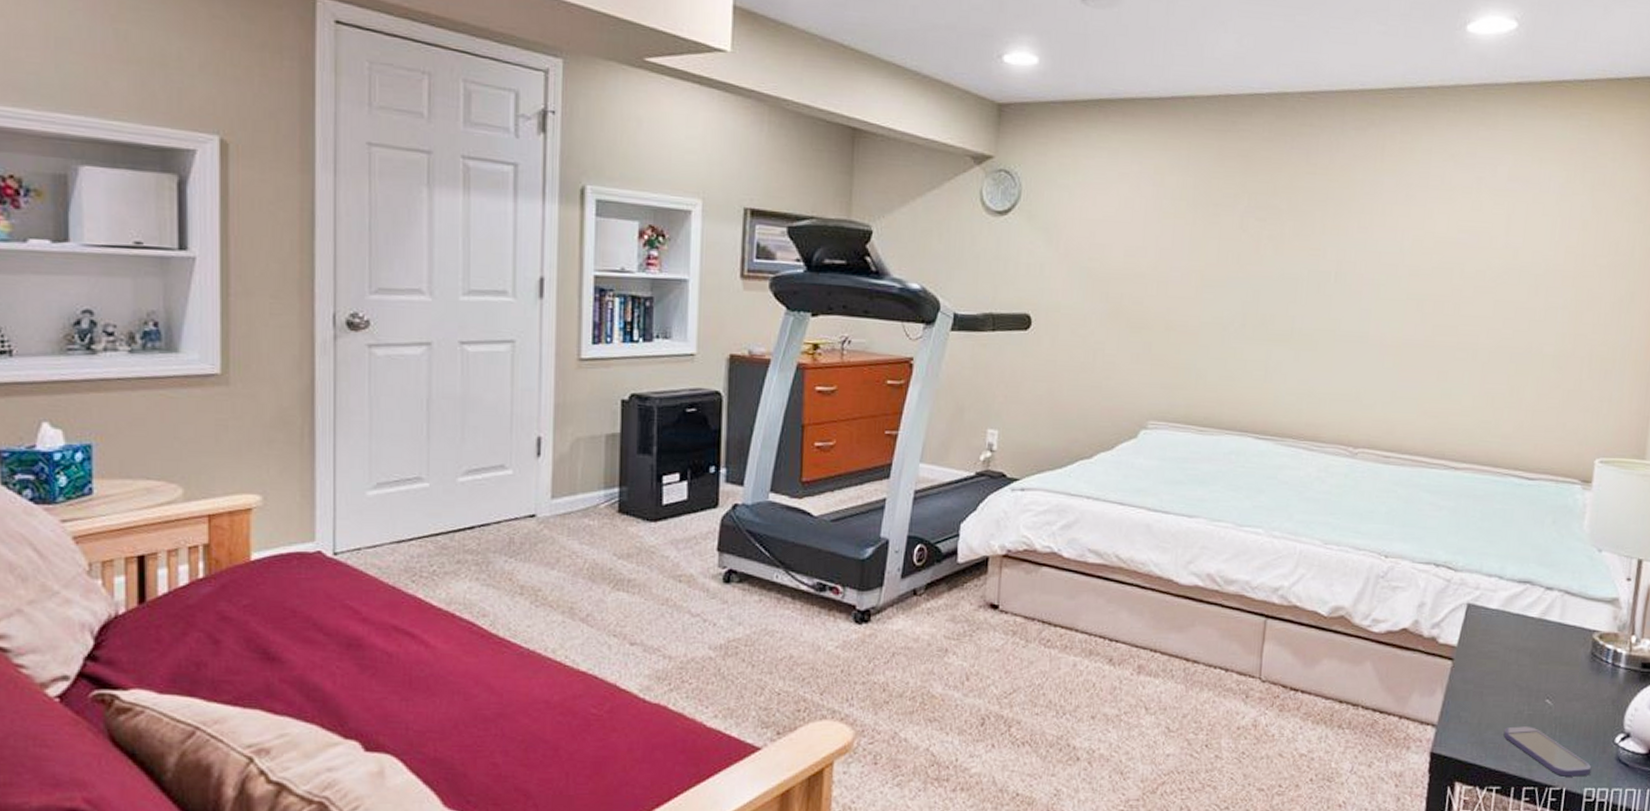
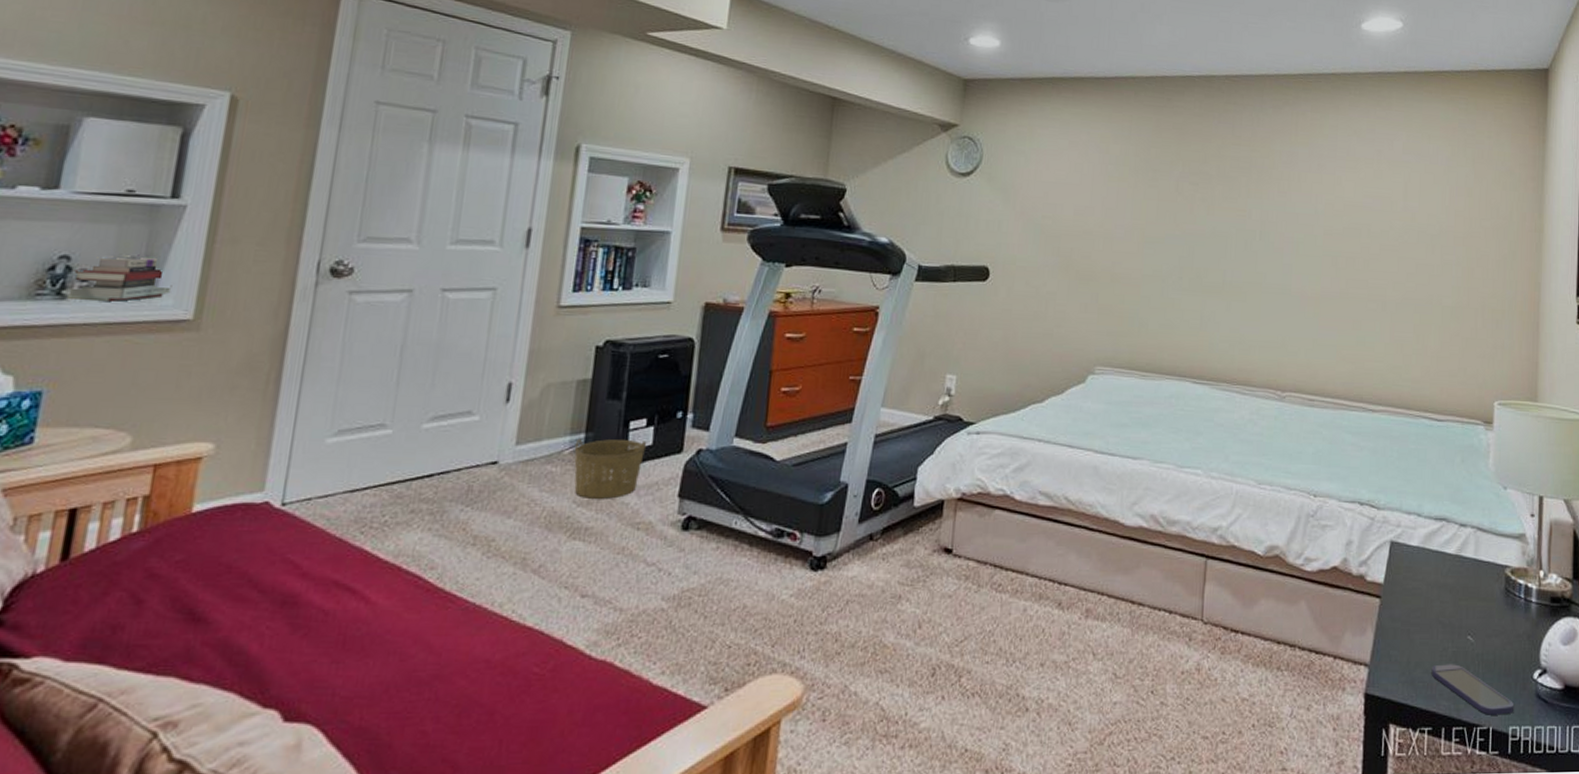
books: none [97,309,195,357] -> present [67,255,172,303]
basket: none [609,493,682,552] -> present [574,438,647,499]

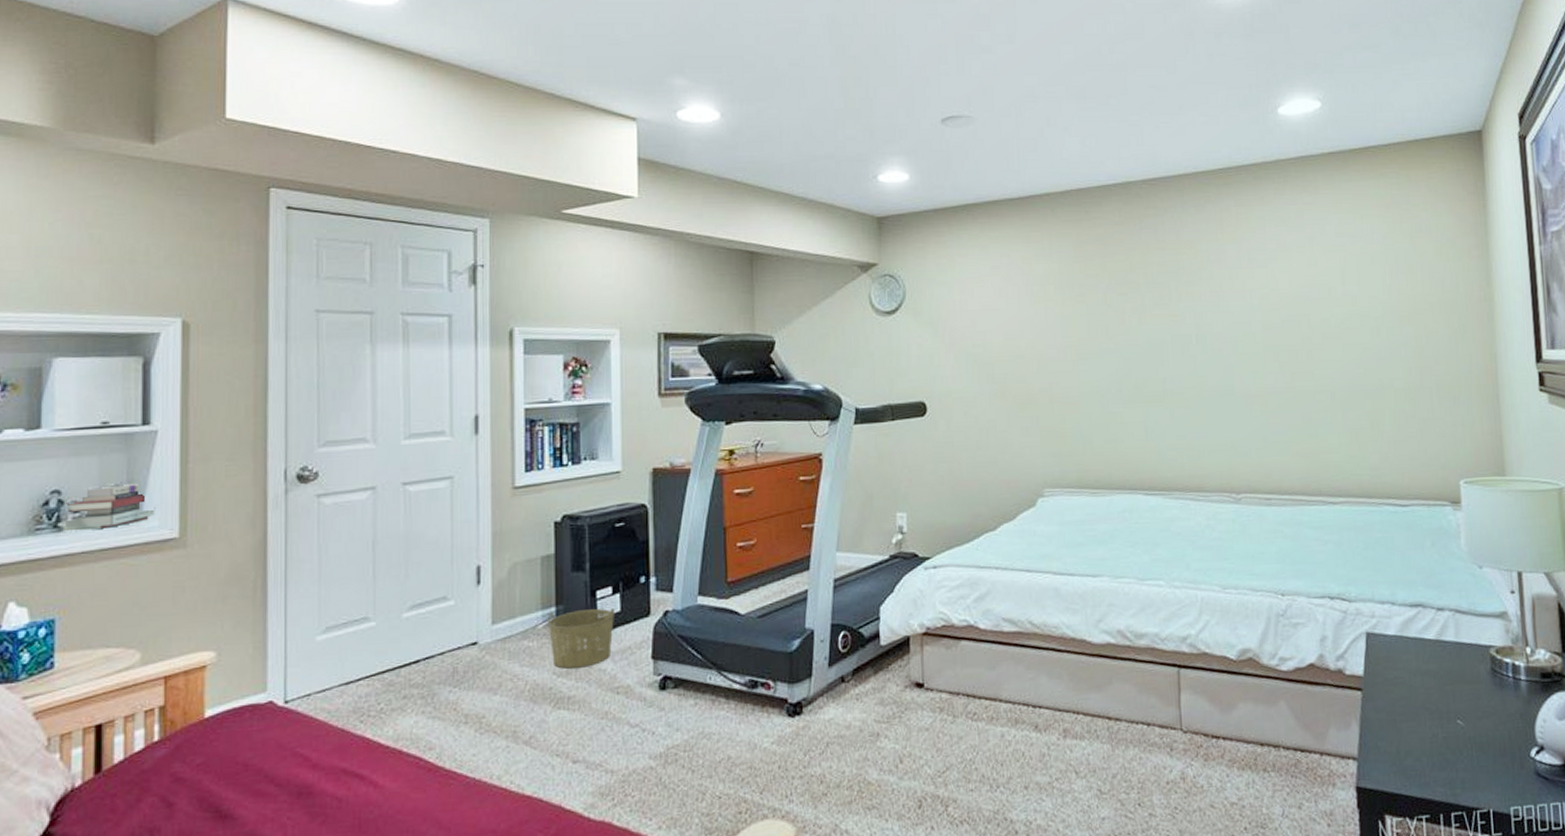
mobile phone: present [1431,664,1514,715] -> none [1422,749,1514,798]

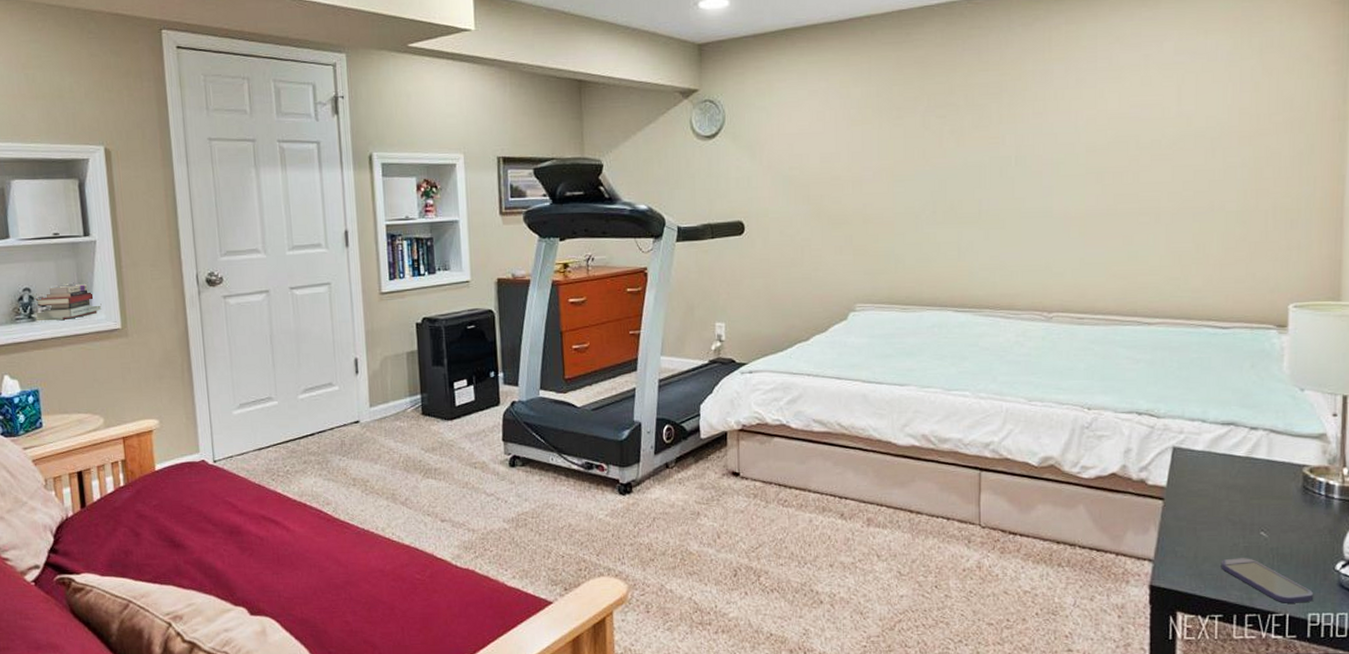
basket: present [547,608,616,669] -> none [414,397,471,446]
mobile phone: none [1422,749,1514,798] -> present [1221,558,1314,603]

